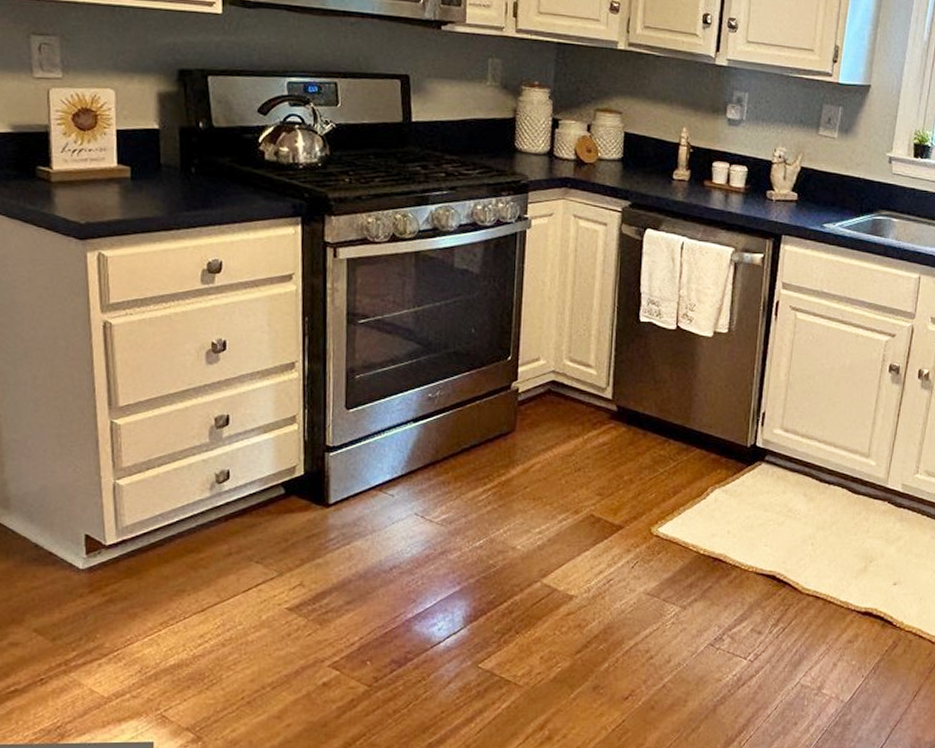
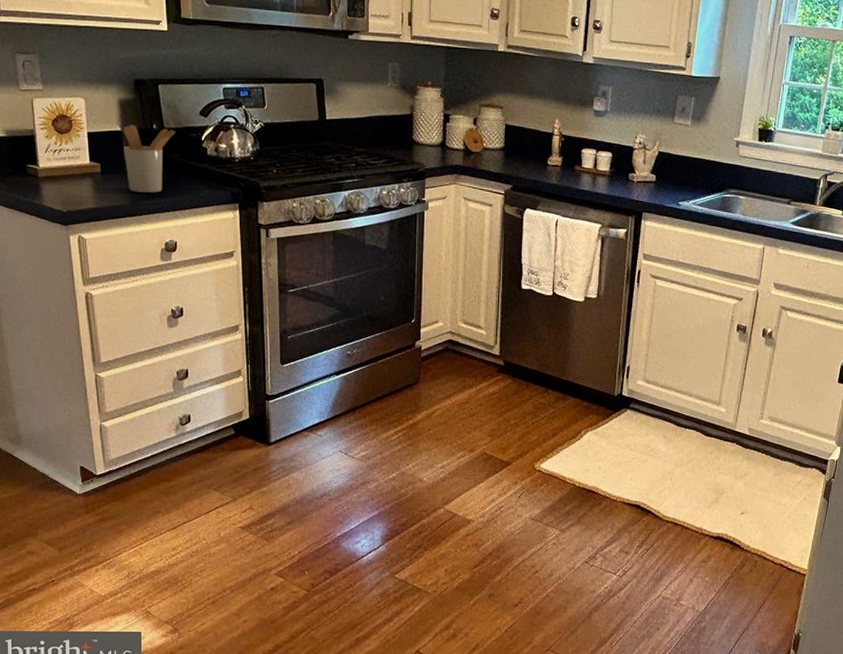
utensil holder: none [161,121,227,203] -> present [123,124,176,193]

